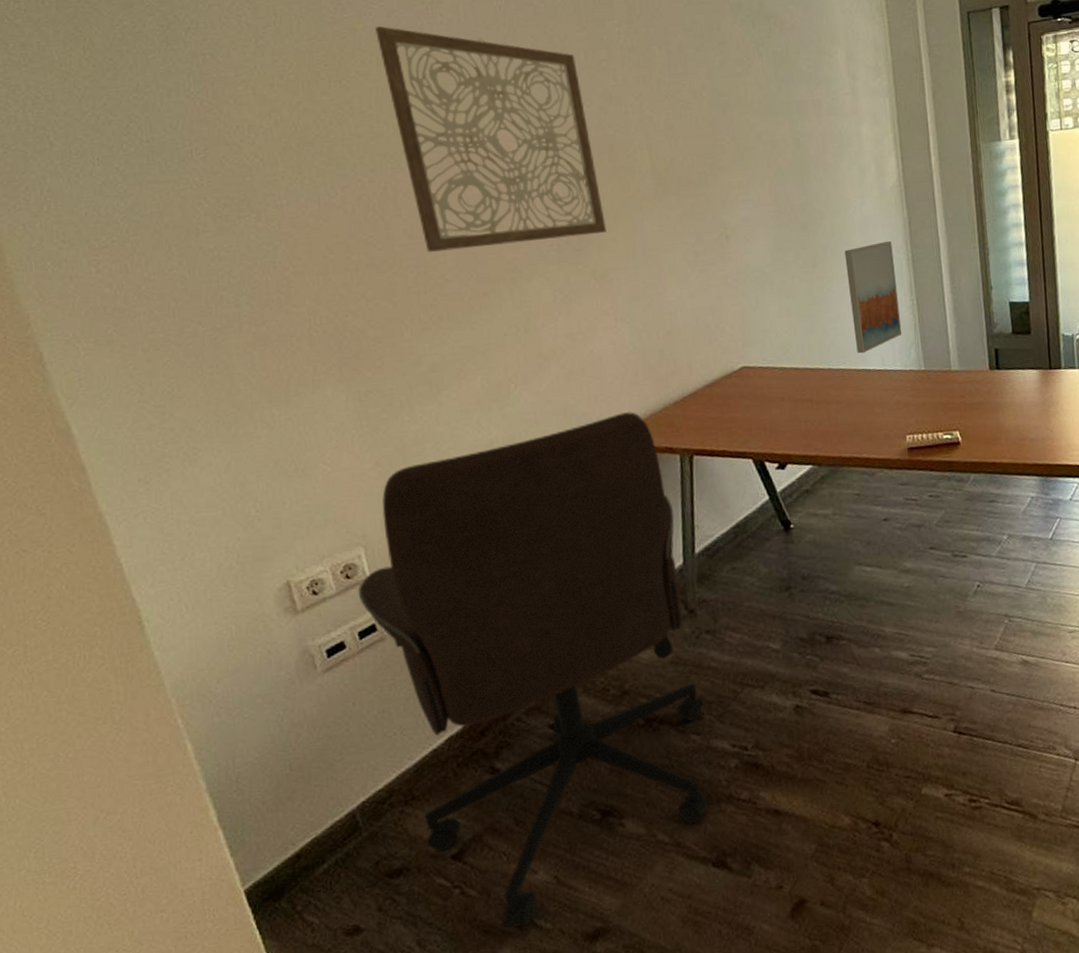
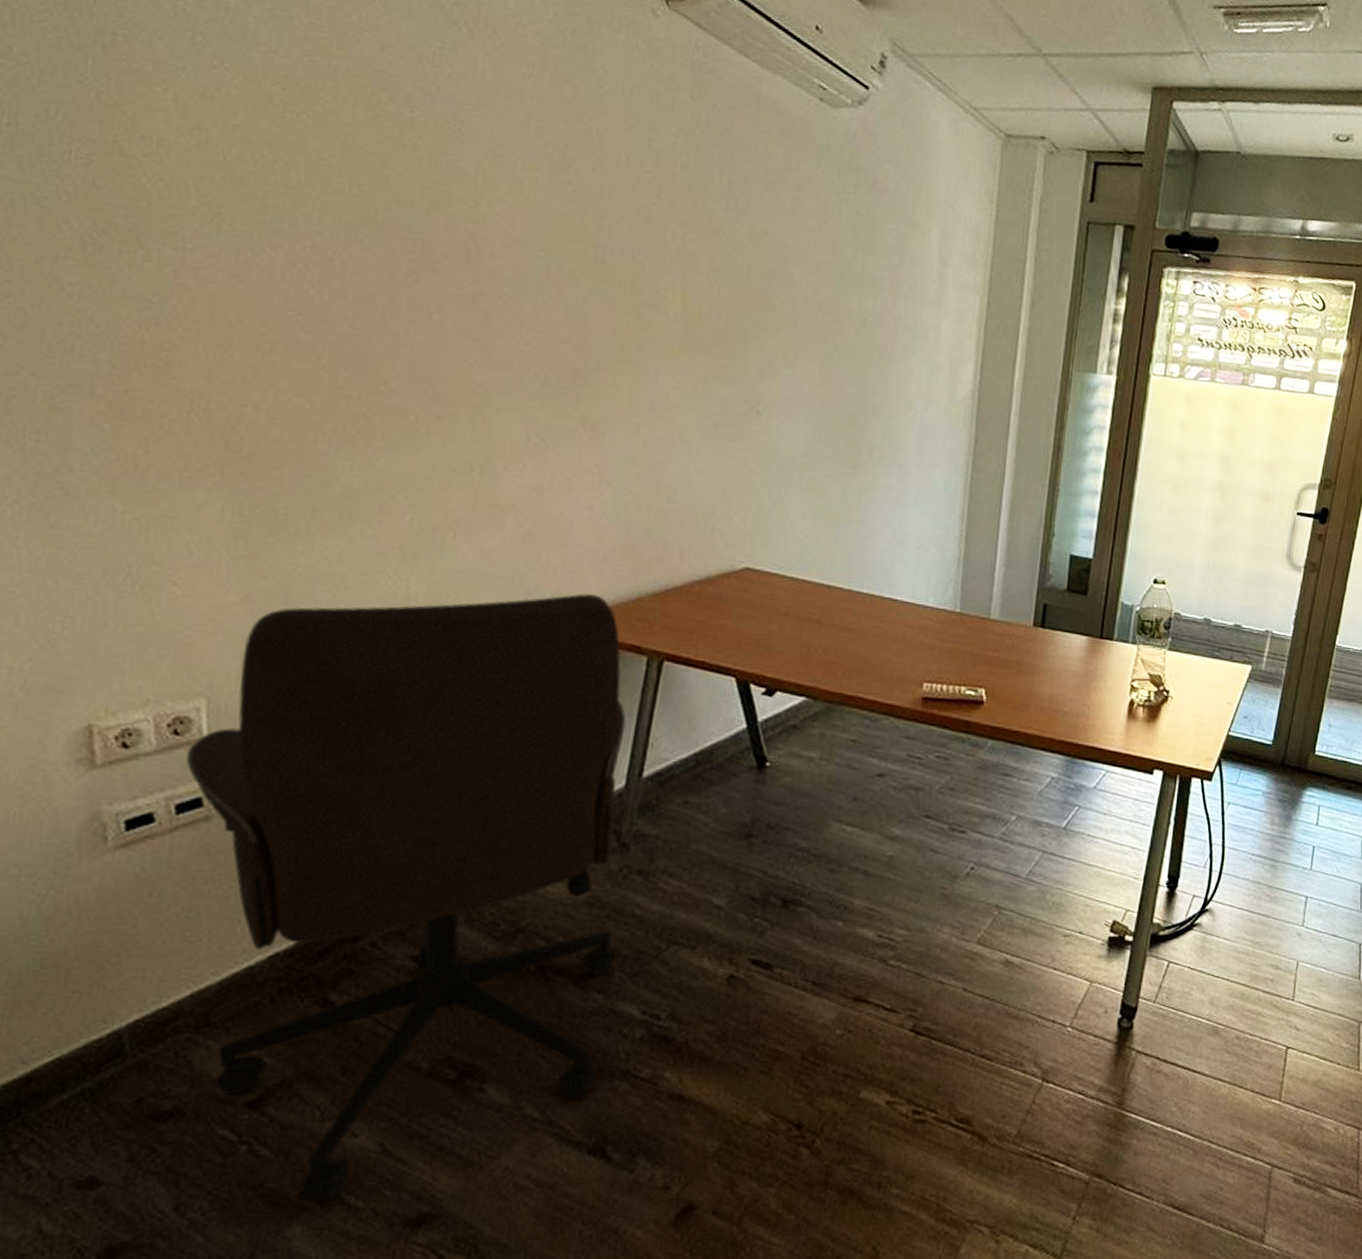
wall art: present [375,26,606,253] -> none [359,59,614,375]
wall art: present [844,240,902,354] -> none [886,457,951,580]

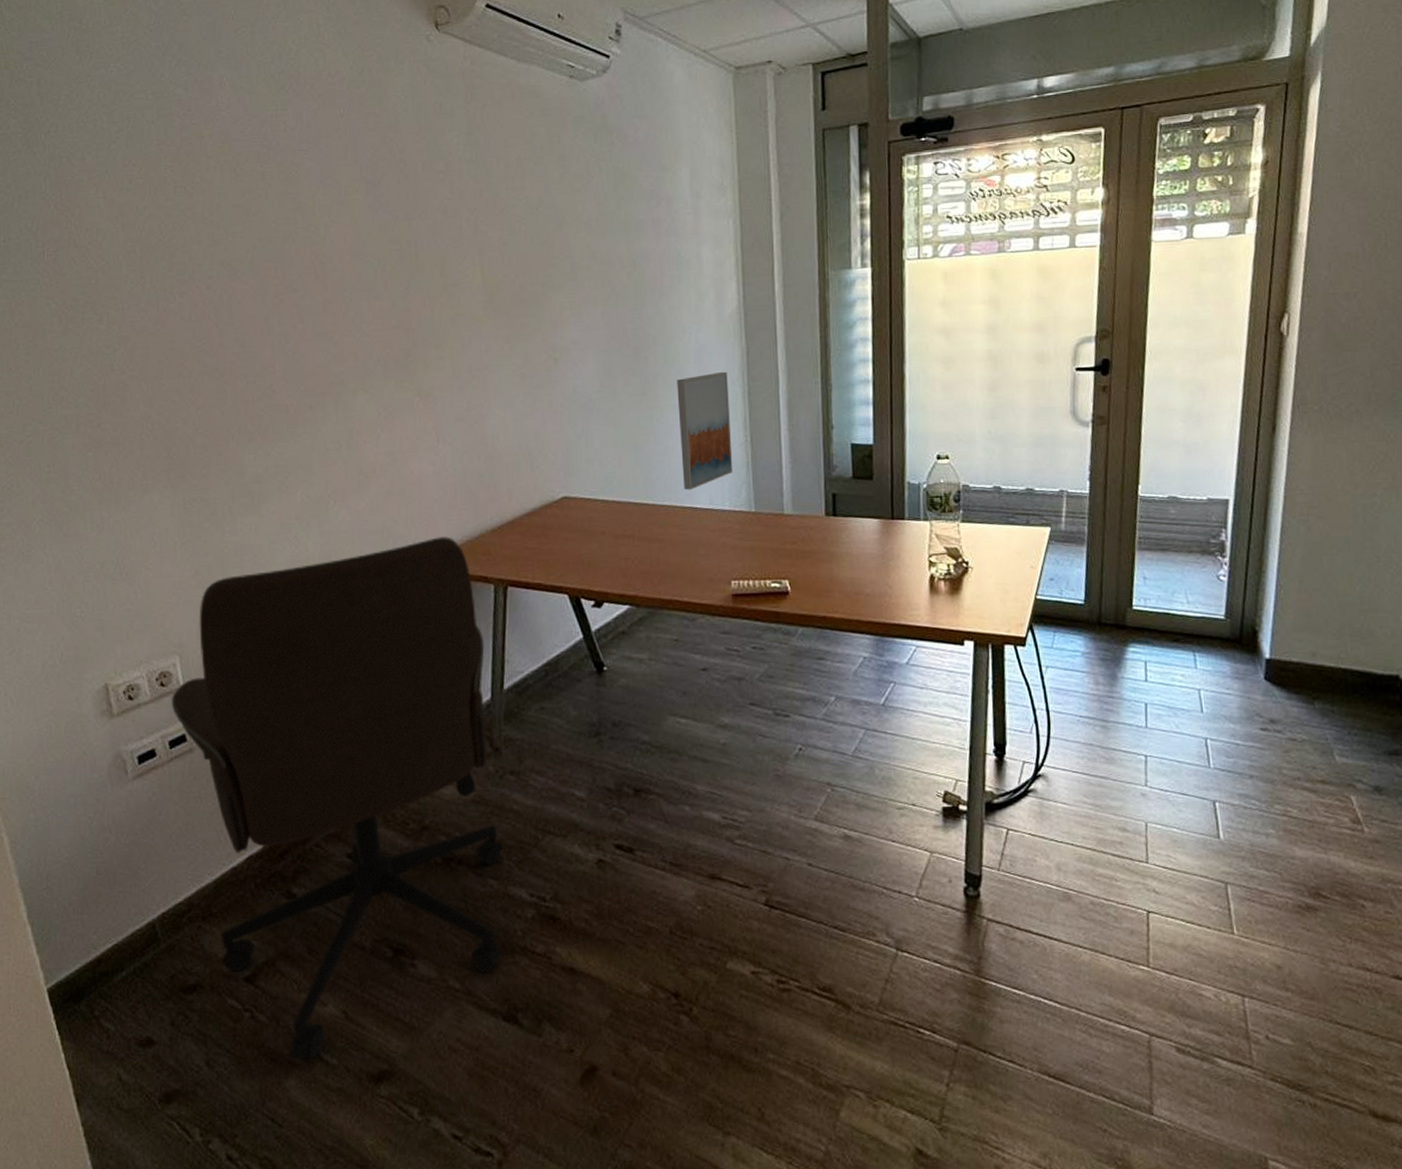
wall art: none [886,457,951,580] -> present [677,371,733,490]

